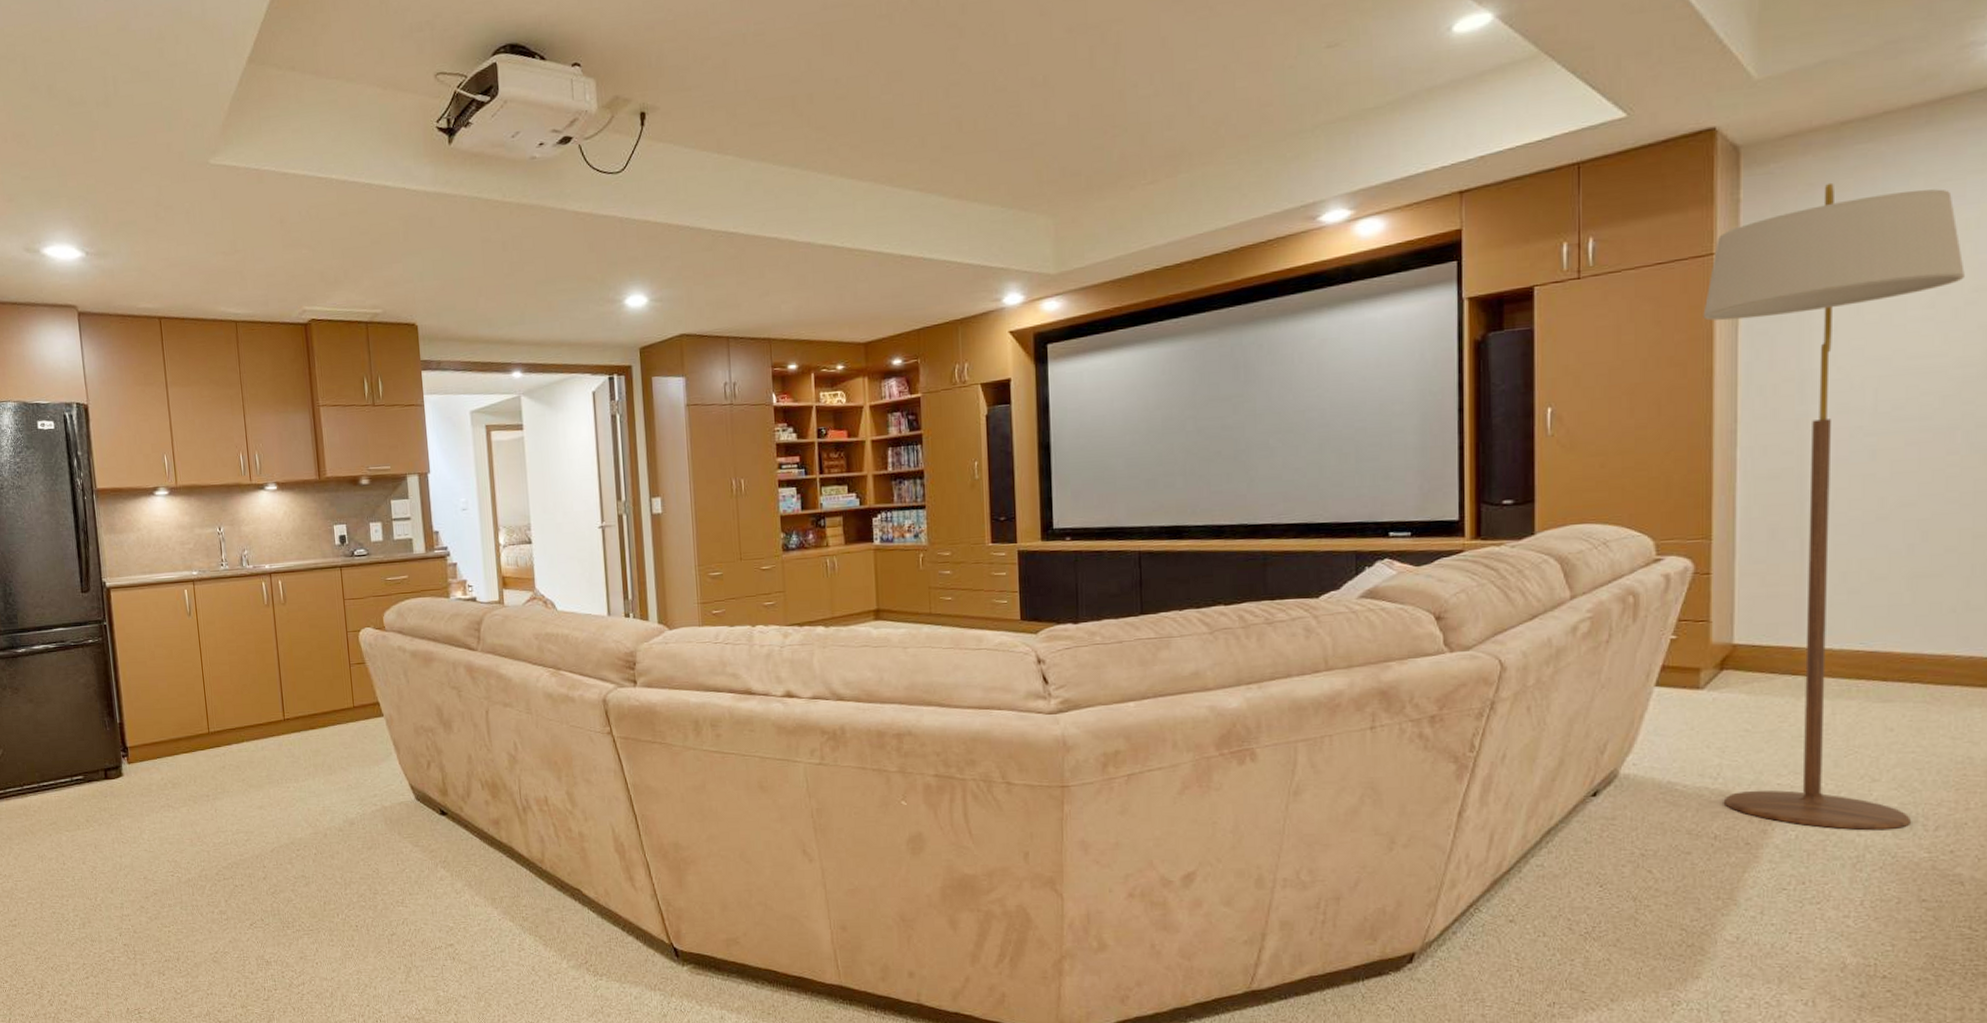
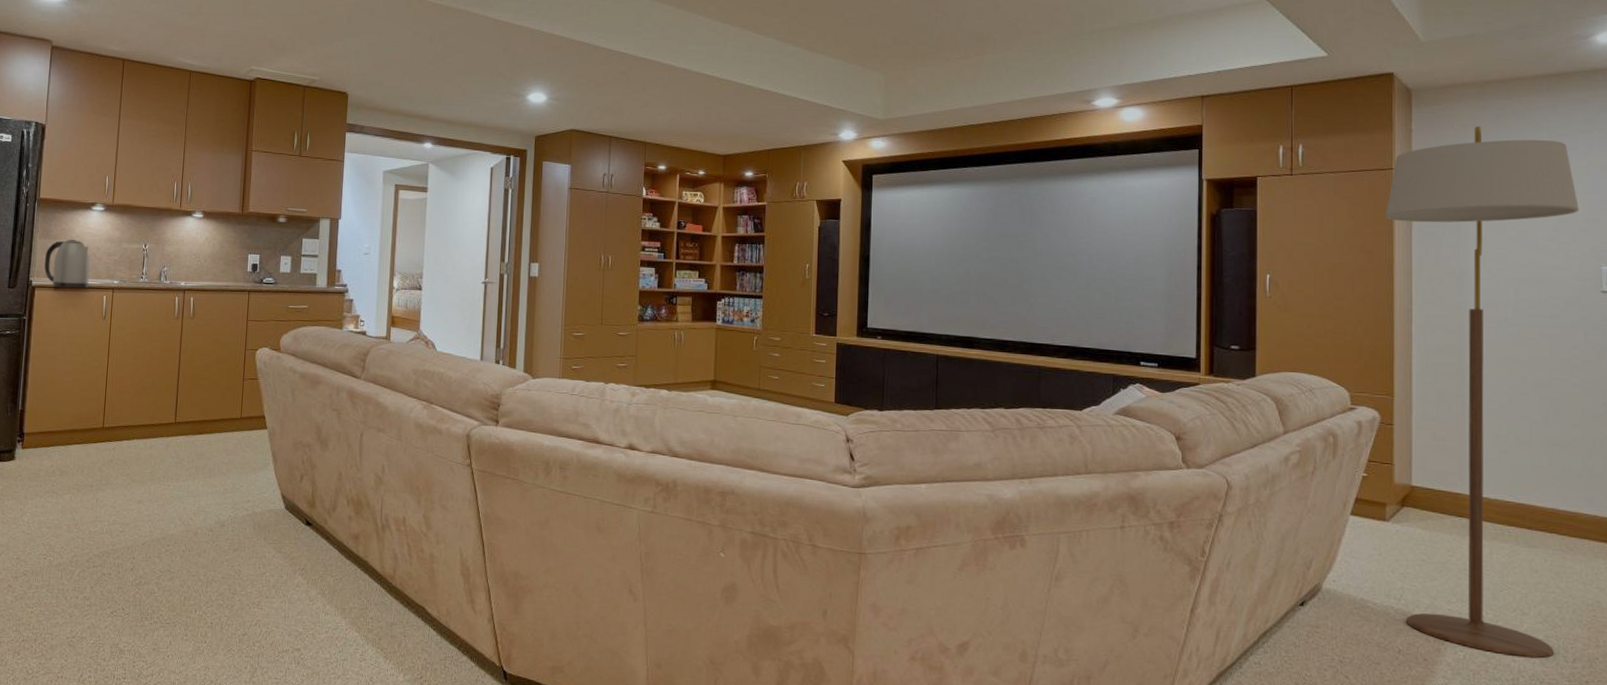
kettle: none [114,531,167,586] -> present [44,240,90,289]

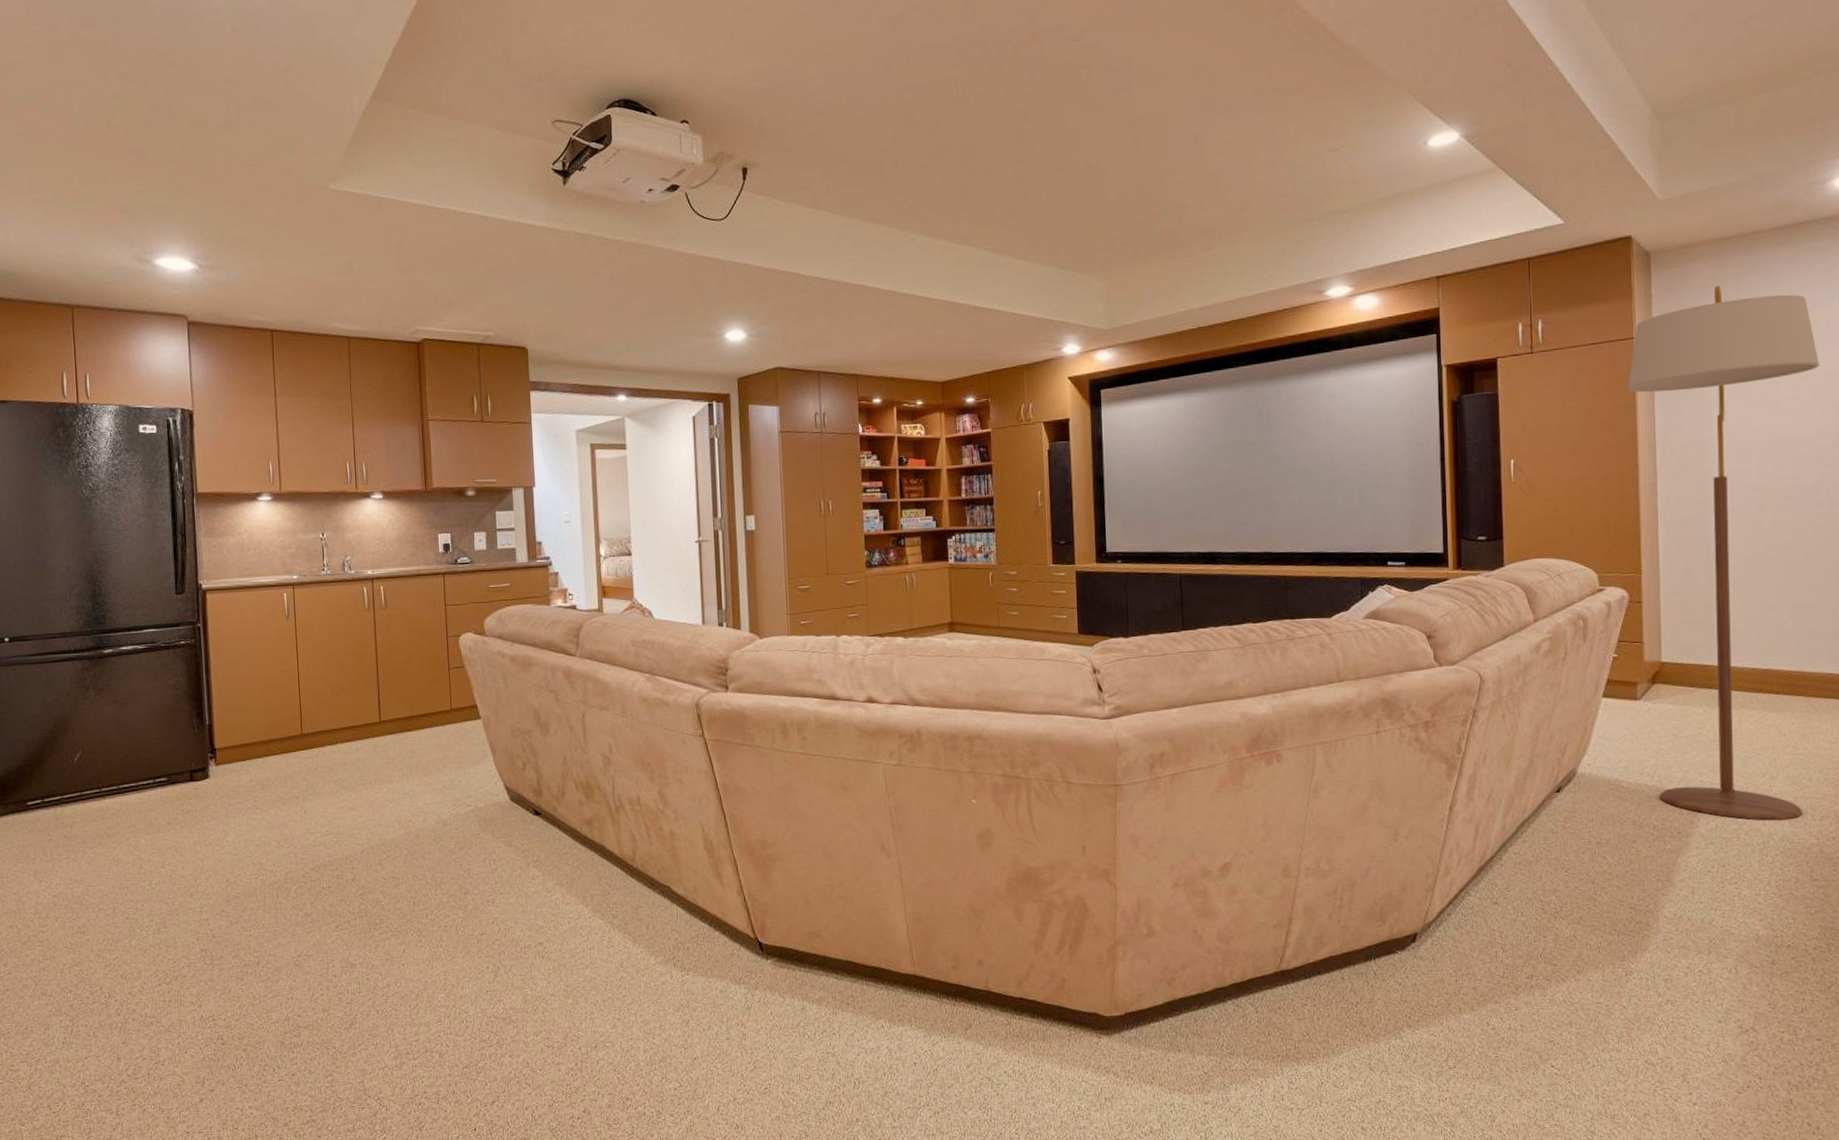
kettle: present [44,240,90,289] -> none [212,535,265,589]

